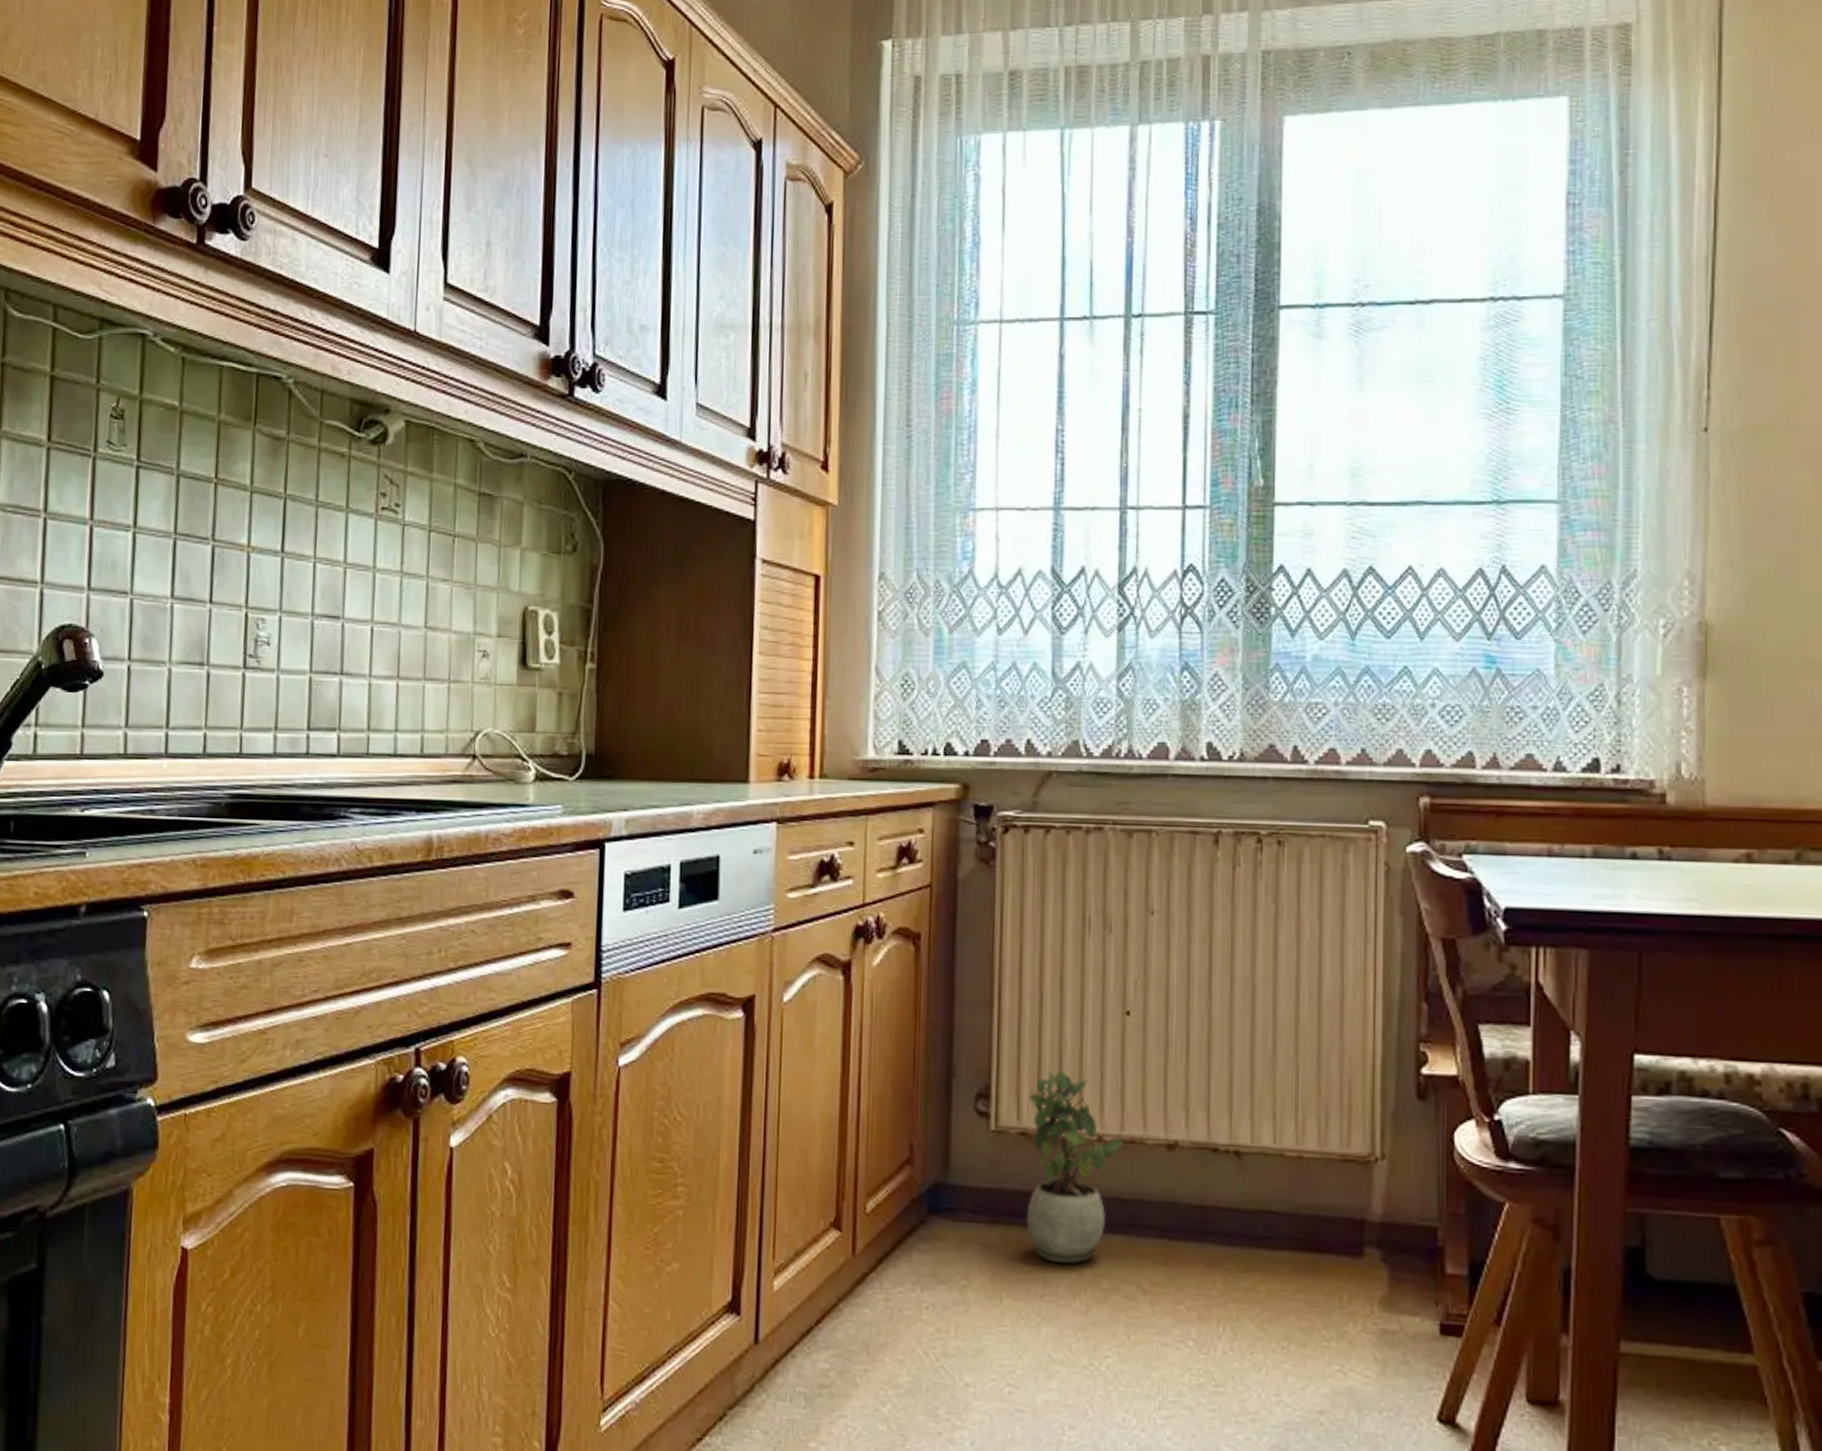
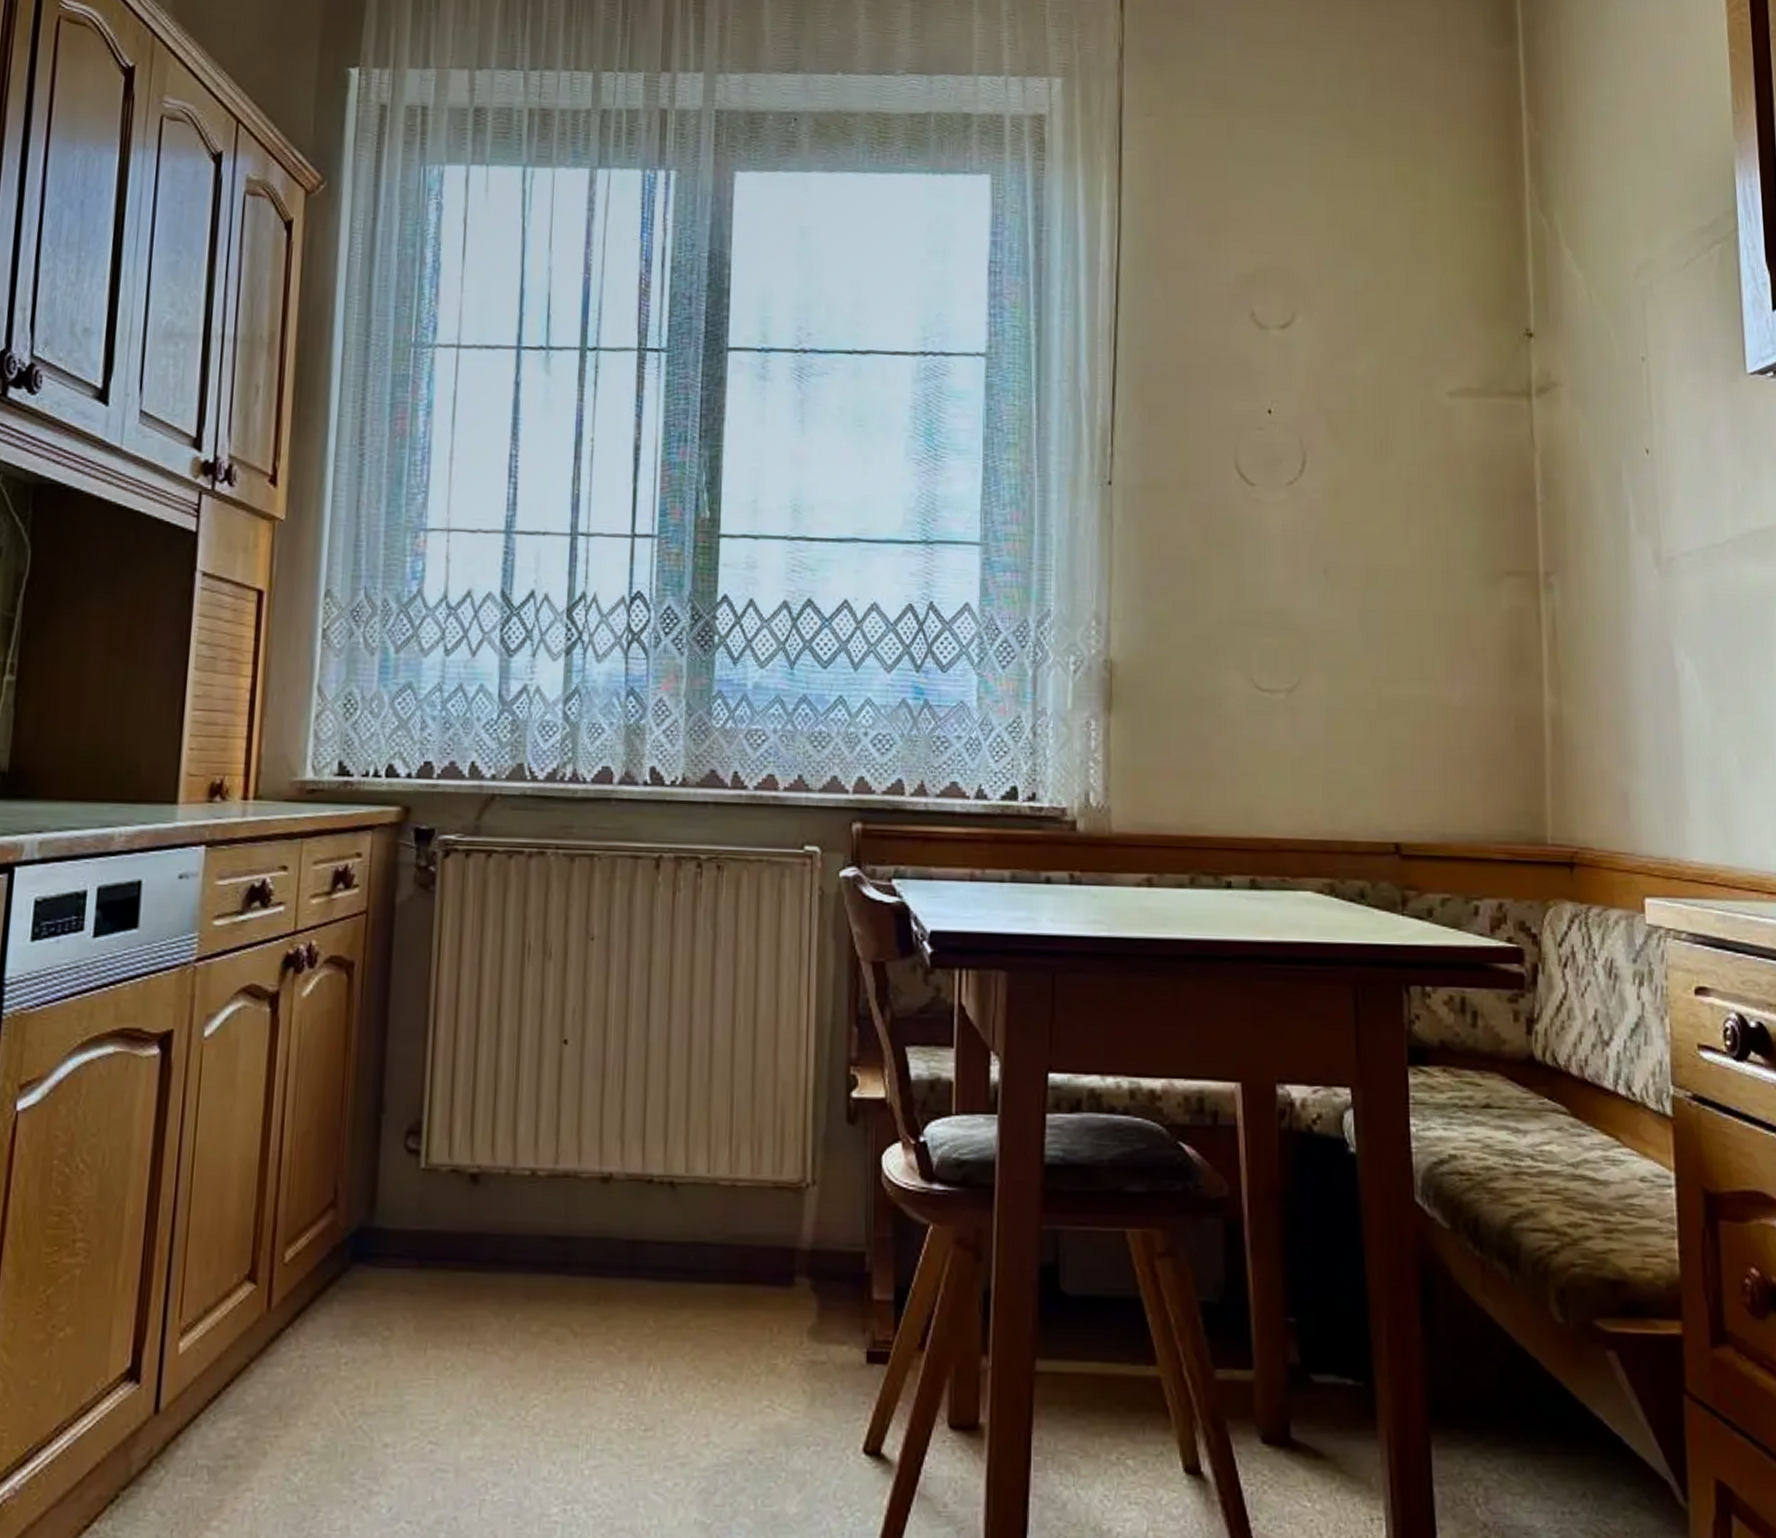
potted plant: present [1026,1070,1125,1265] -> none [454,1103,559,1309]

